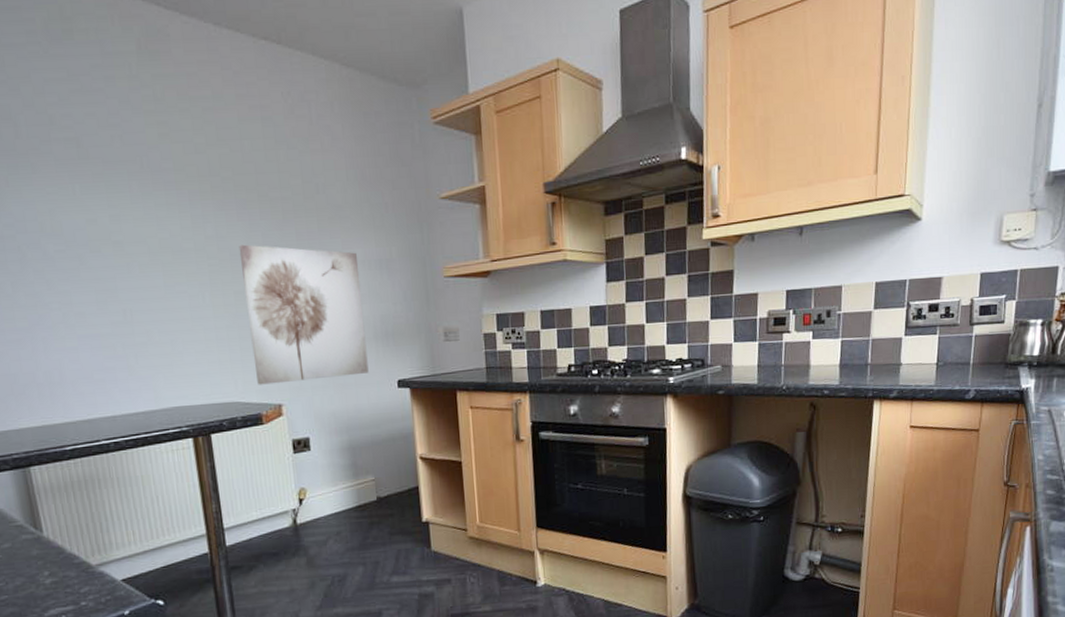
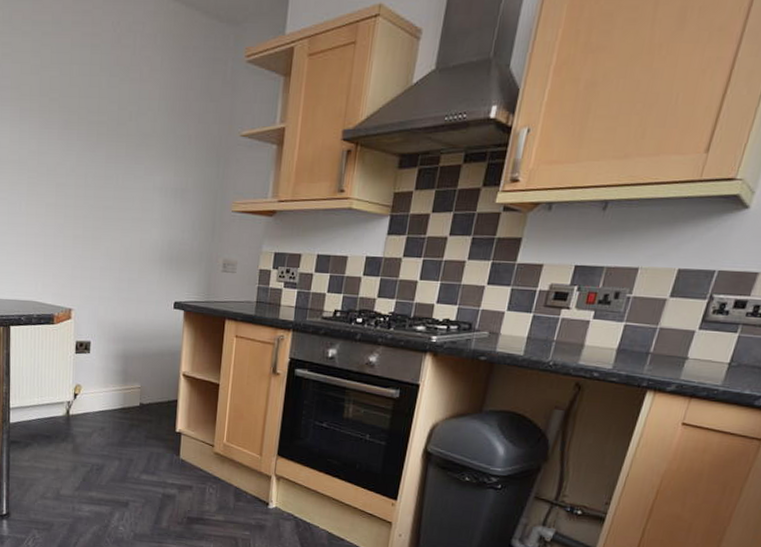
wall art: present [238,244,369,385] -> none [54,161,157,292]

